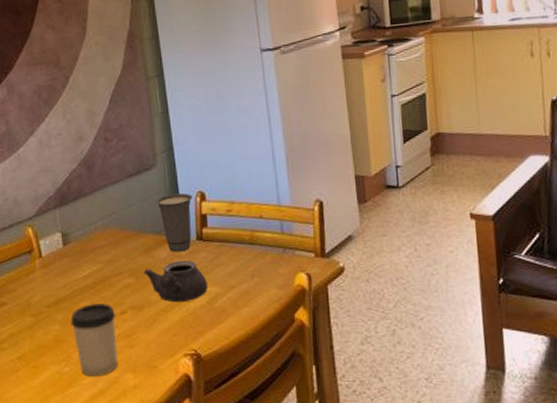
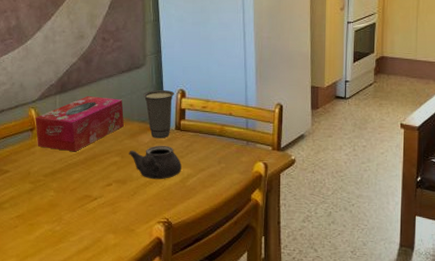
tissue box: none [33,207,136,276] -> present [35,96,124,152]
cup: present [71,304,118,377] -> none [64,176,103,235]

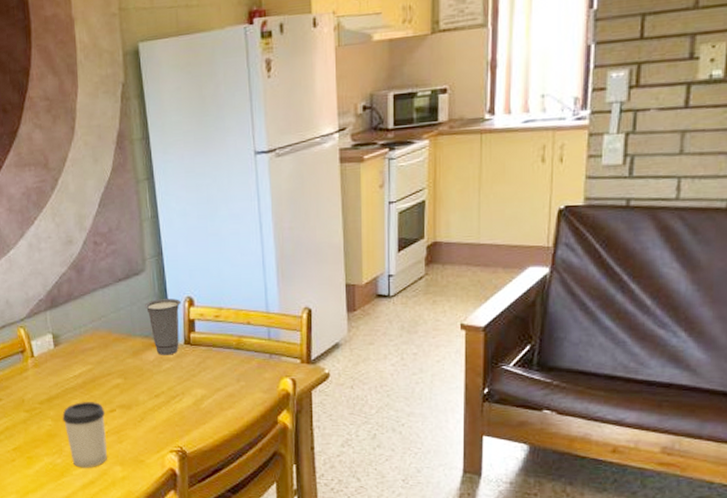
tissue box: present [35,96,124,152] -> none [25,310,125,375]
cup: none [64,176,103,235] -> present [62,402,108,468]
teapot: present [129,145,181,180] -> none [132,363,194,403]

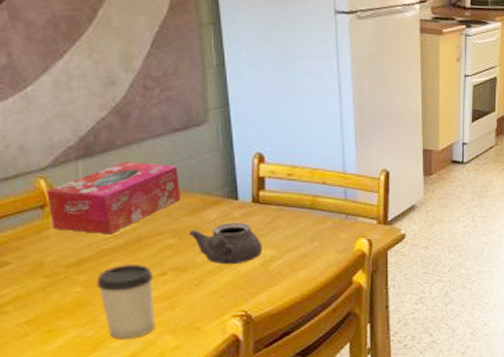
tissue box: none [25,310,125,375] -> present [46,162,180,235]
teapot: none [132,363,194,403] -> present [189,222,262,265]
cup: present [144,299,181,355] -> none [205,154,250,214]

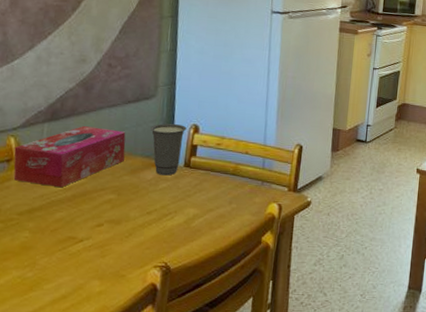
cup: present [96,265,156,340] -> none [42,215,92,282]
teapot: present [189,222,262,265] -> none [127,182,188,220]
cup: none [205,154,250,214] -> present [149,123,187,176]

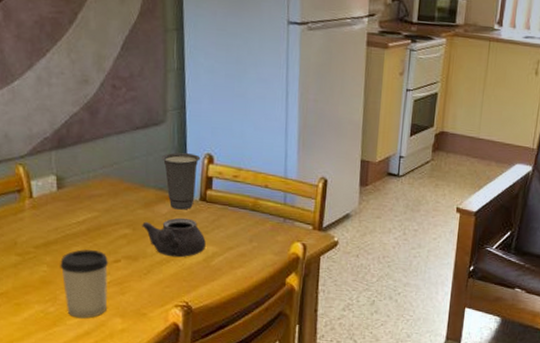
tissue box: present [13,126,126,188] -> none [24,154,137,221]
cup: none [42,215,92,282] -> present [60,249,109,318]
teapot: none [127,182,188,220] -> present [142,217,206,258]

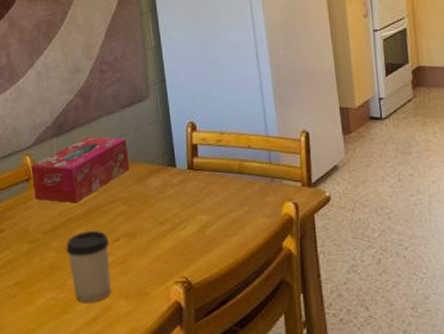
tissue box: none [24,154,137,221] -> present [31,137,129,203]
teapot: present [142,217,206,258] -> none [137,188,198,231]
cup: present [161,152,201,210] -> none [148,124,184,181]

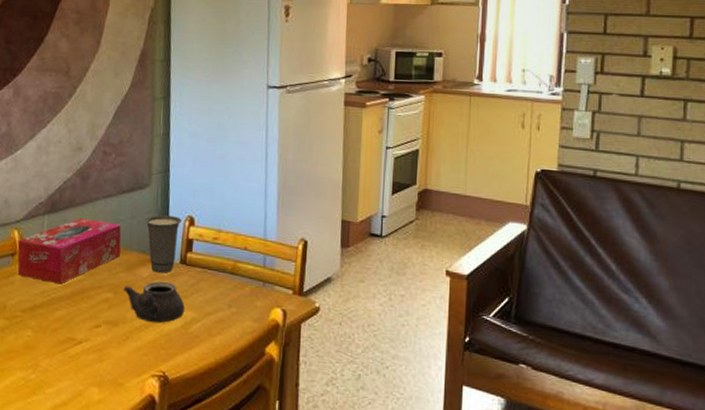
cup: present [66,231,112,303] -> none [43,314,90,387]
teapot: none [137,188,198,231] -> present [123,281,185,324]
cup: none [148,124,184,181] -> present [144,215,182,273]

